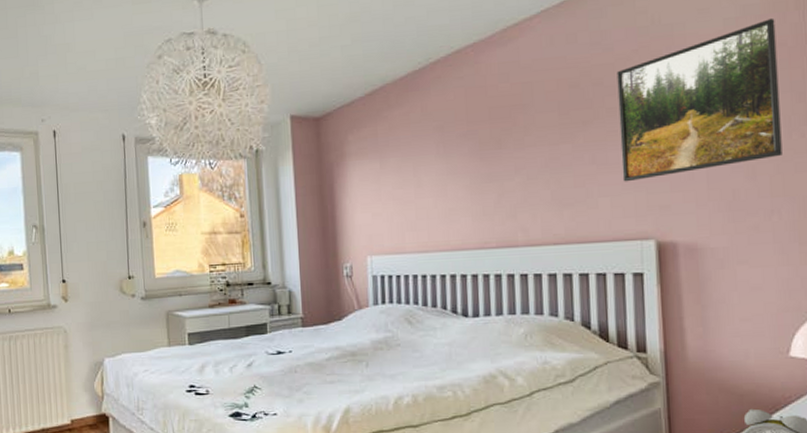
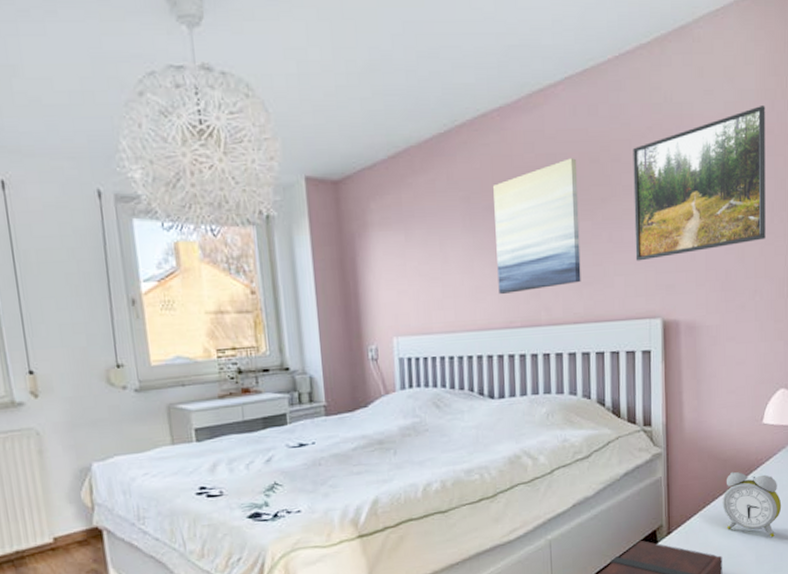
wall art: none [467,85,561,216] -> present [493,158,581,294]

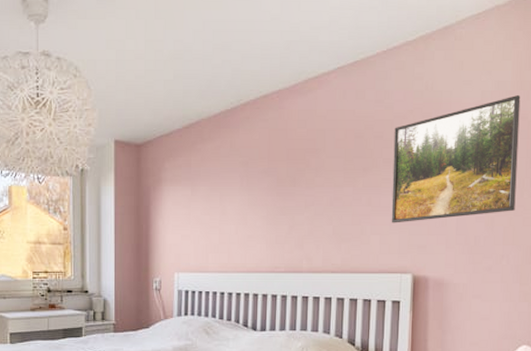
wall art: present [493,158,581,294] -> none [267,134,344,243]

